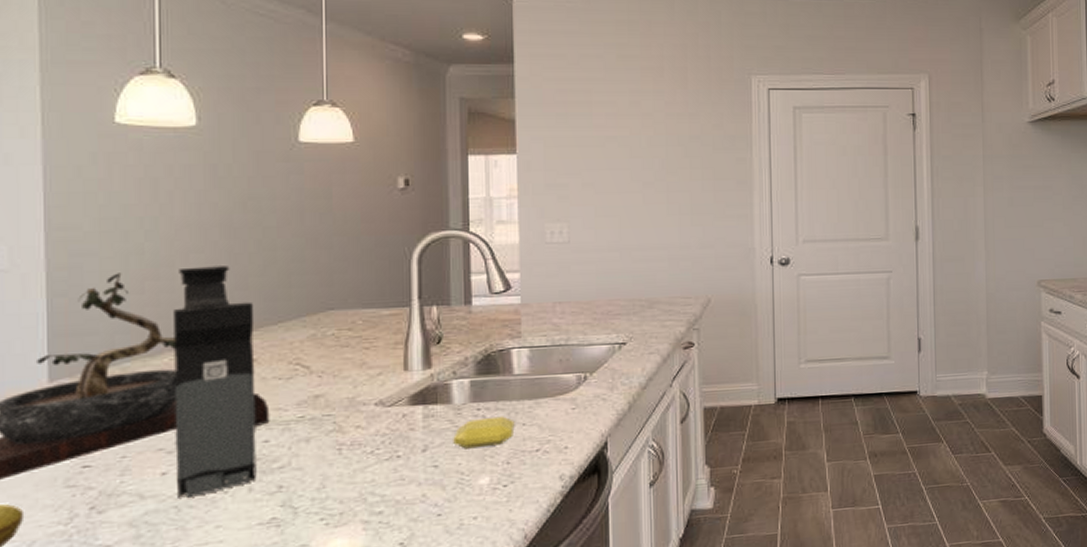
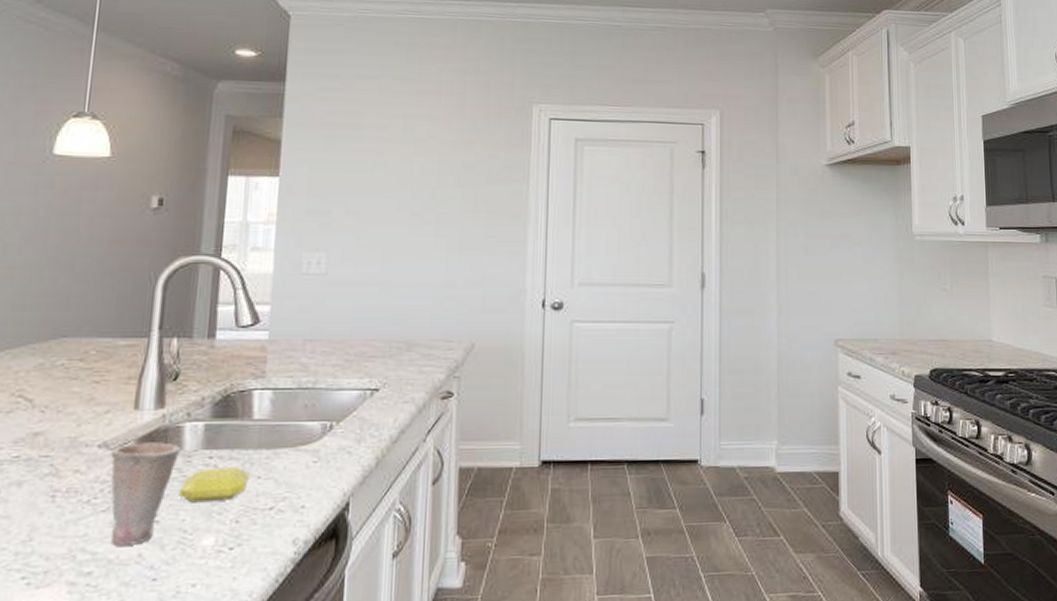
cup: none [387,398,451,489] -> present [111,442,181,546]

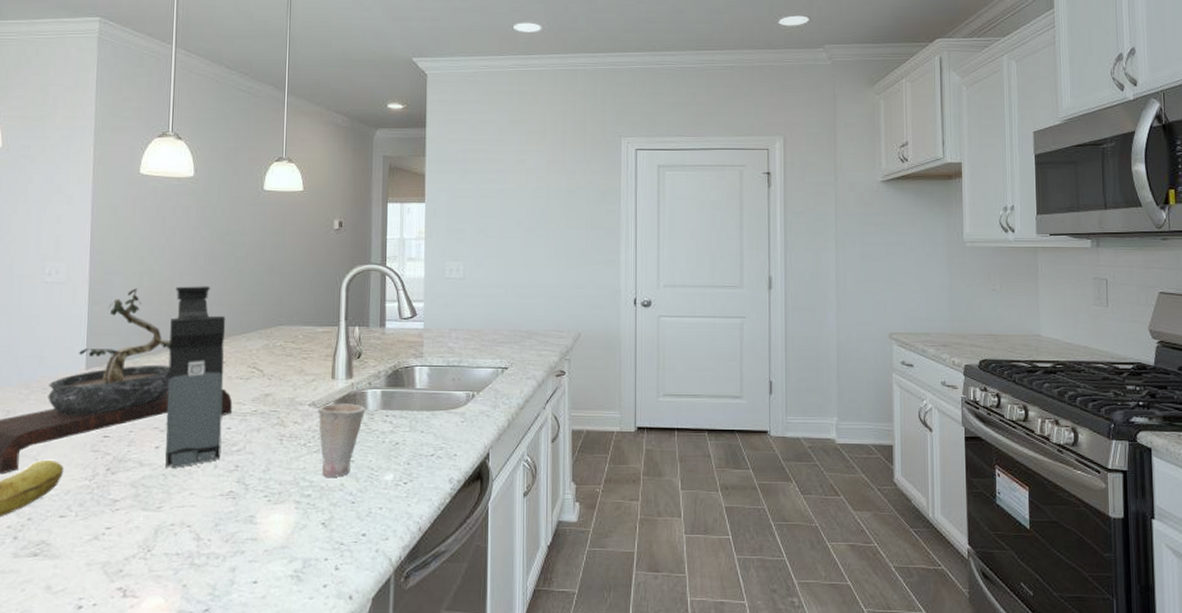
soap bar: present [179,466,249,503] -> none [366,423,415,449]

